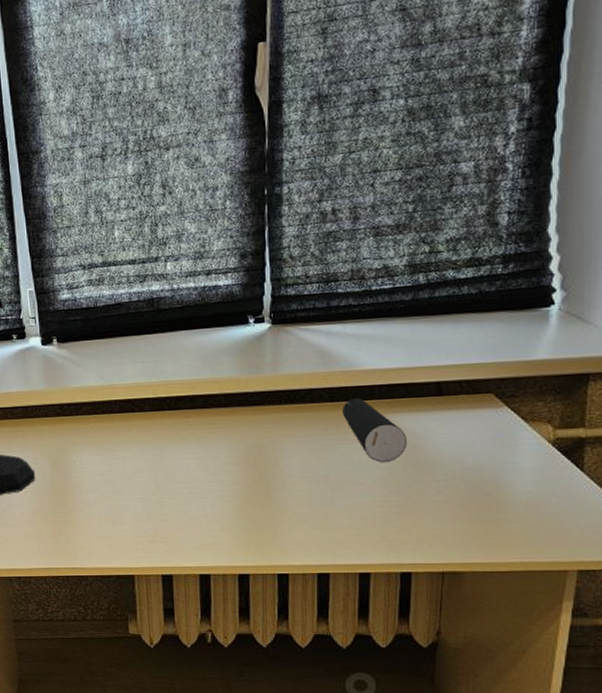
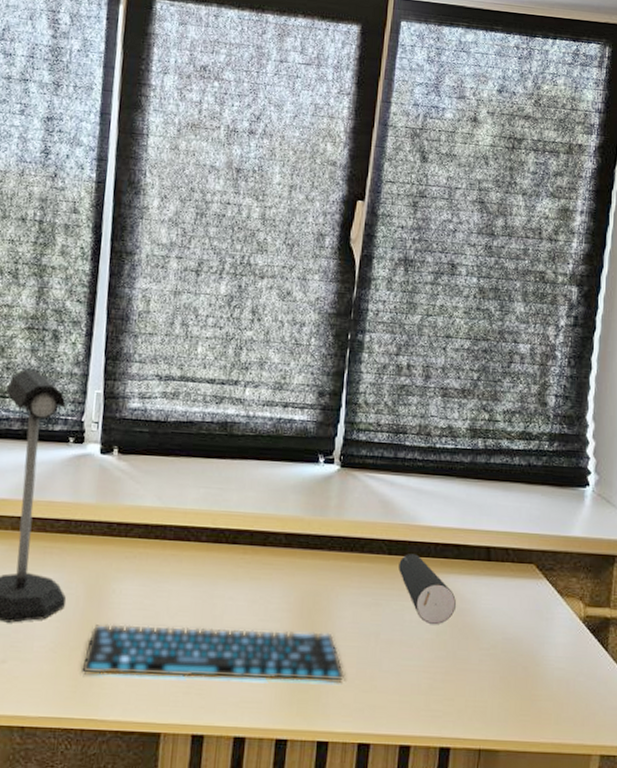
keyboard: none [58,479,299,531] -> present [82,623,346,681]

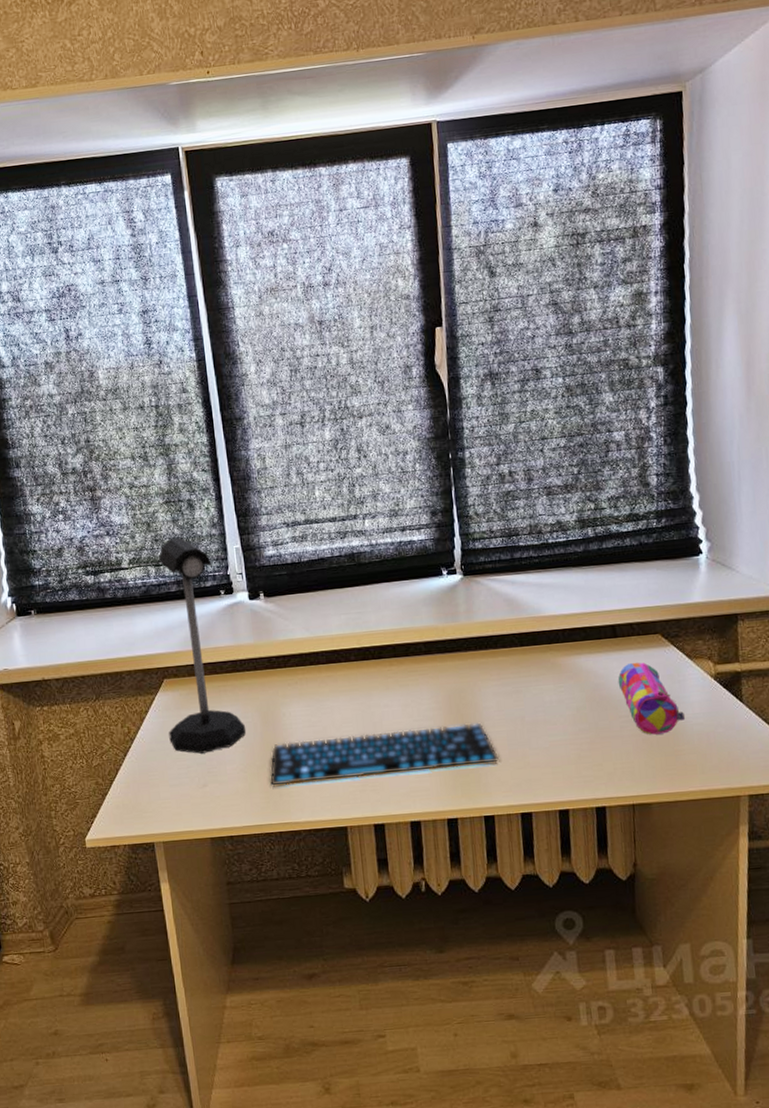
speaker: present [398,554,456,624] -> none [531,642,591,702]
pencil case: none [484,590,547,675] -> present [618,662,685,735]

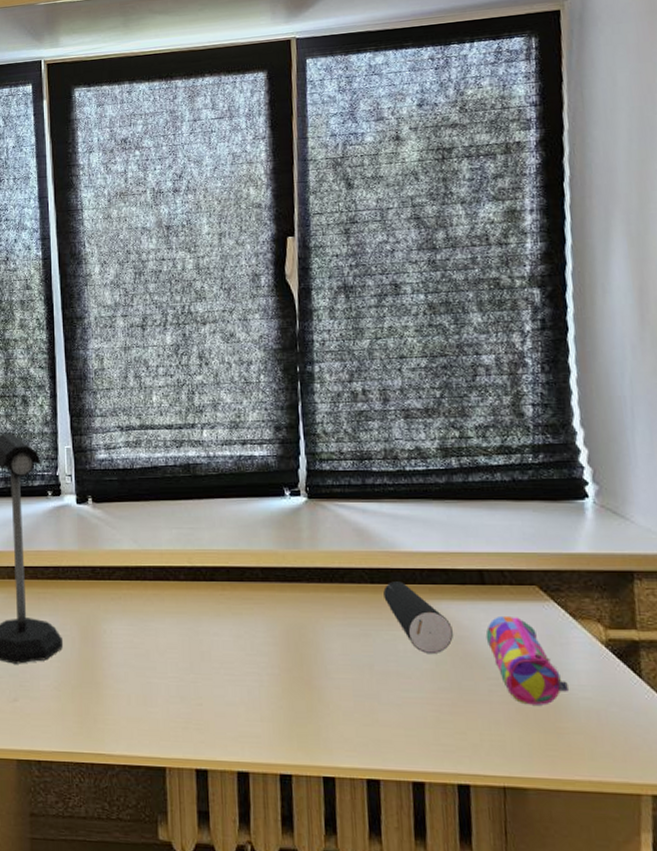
keyboard: present [269,722,500,785] -> none [85,662,343,715]
speaker: none [531,642,591,702] -> present [383,581,453,653]

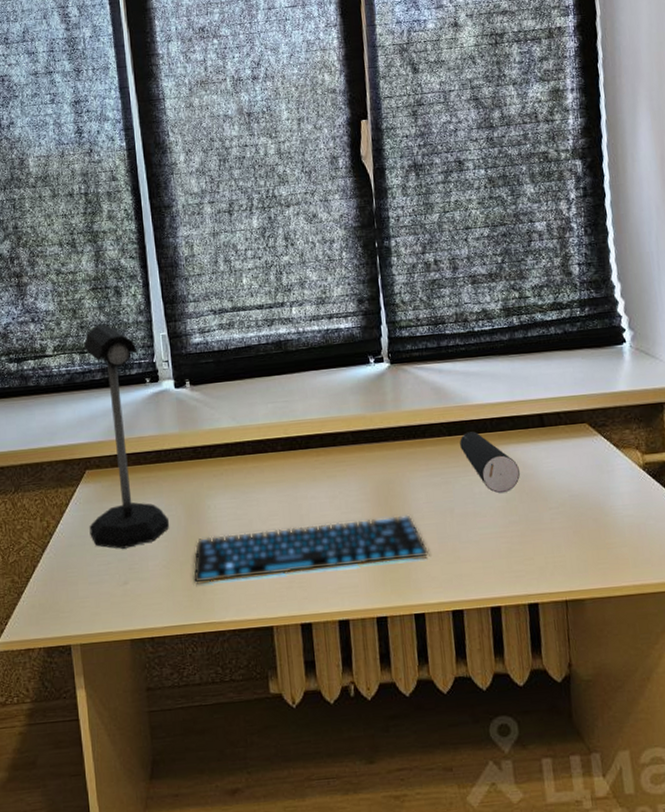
keyboard: none [85,662,343,715] -> present [193,515,429,582]
pencil case: present [485,615,569,705] -> none [546,452,615,527]

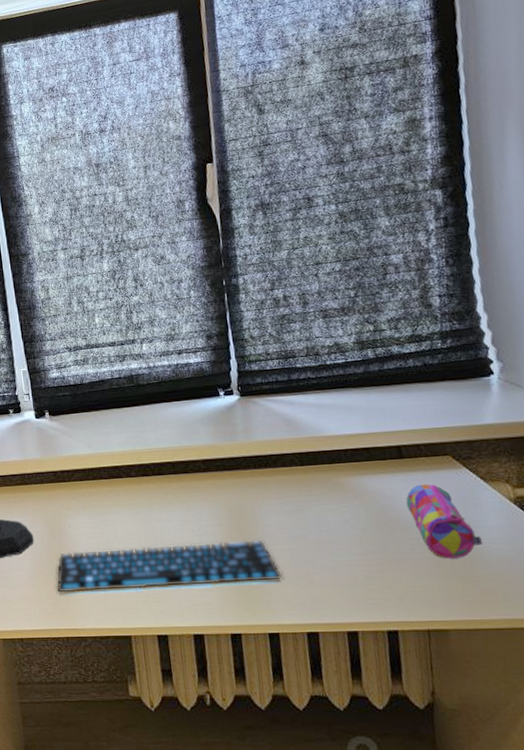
speaker: present [459,431,520,493] -> none [312,462,377,522]
pencil case: none [546,452,615,527] -> present [406,483,482,559]

